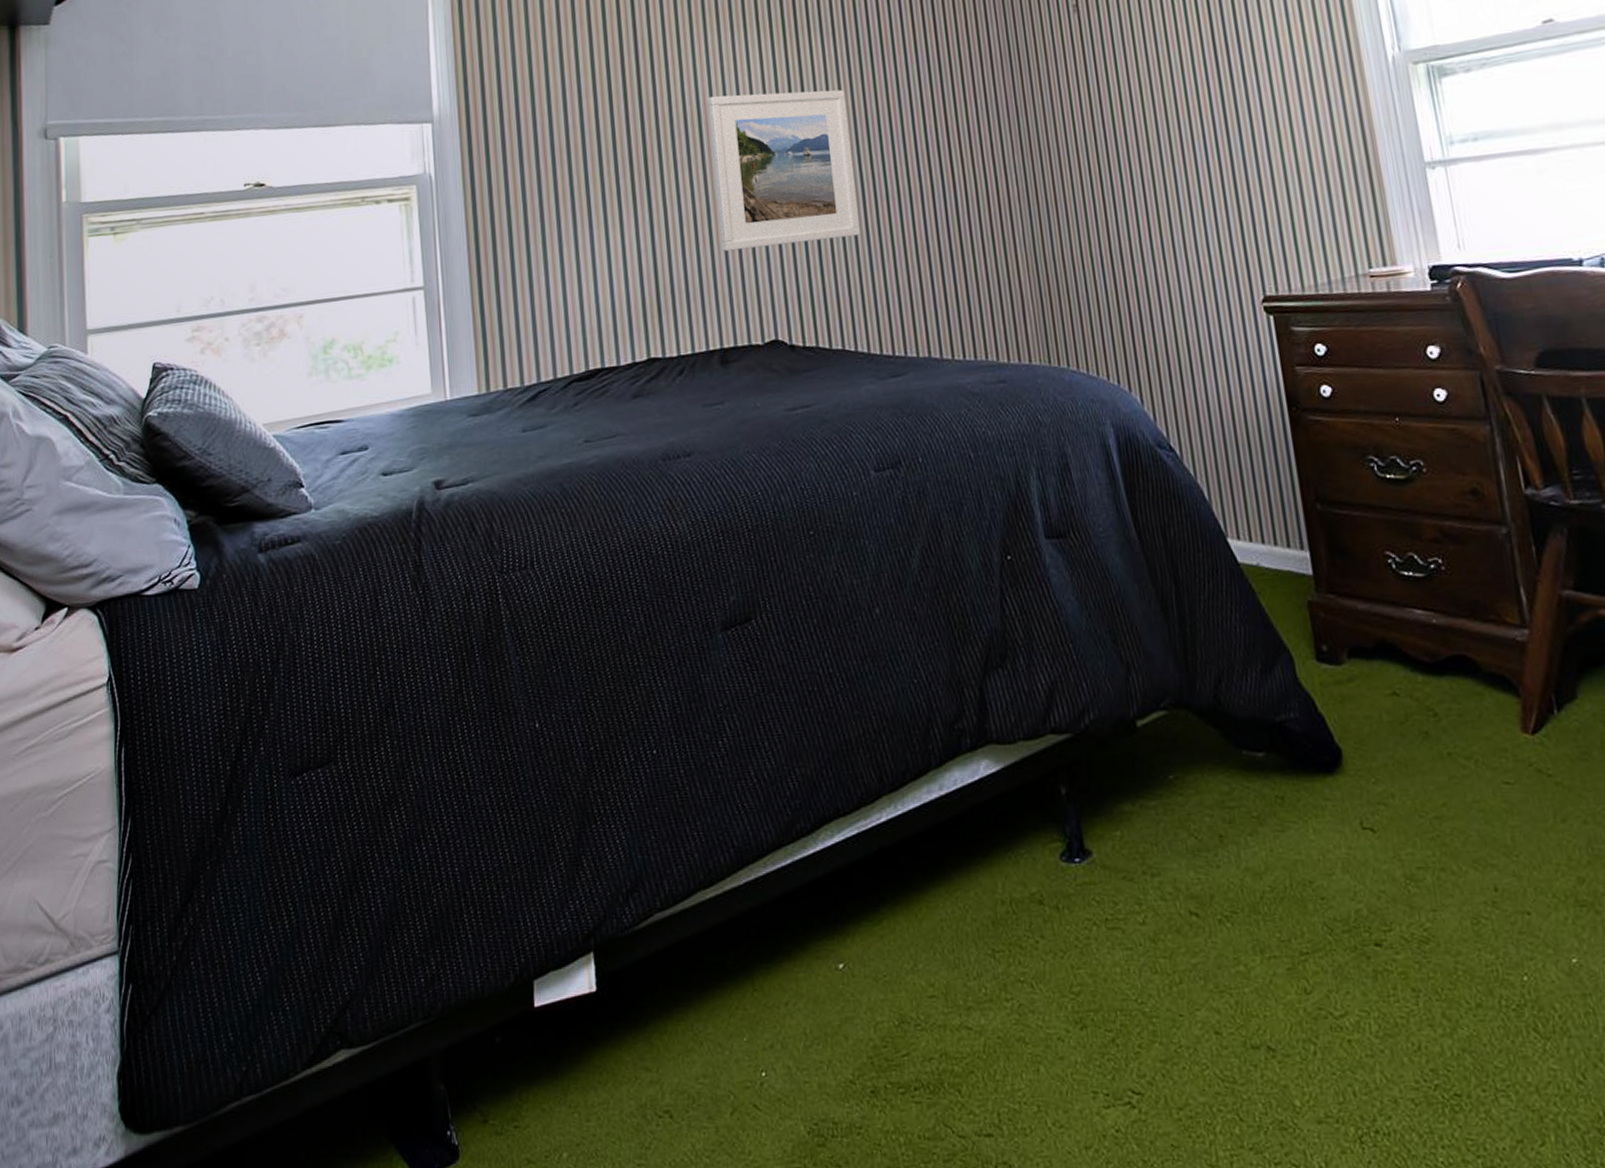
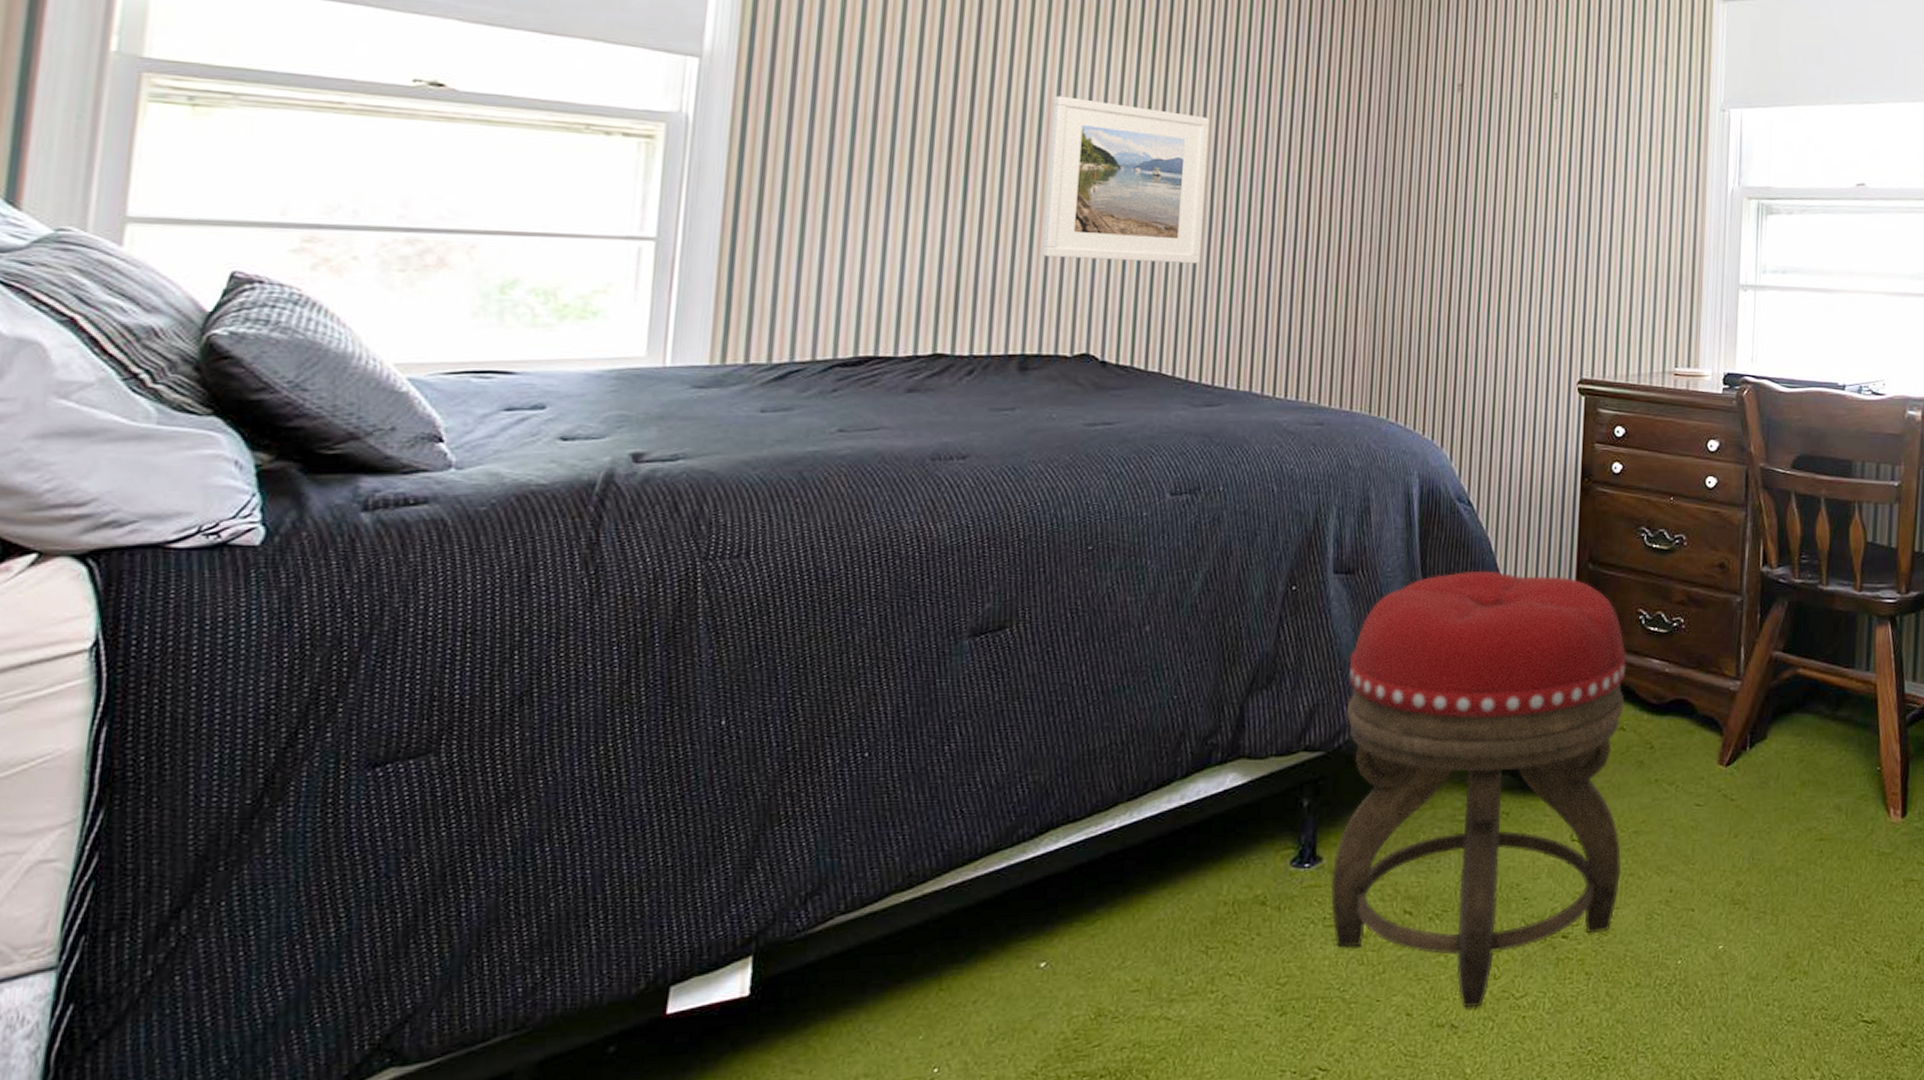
footstool: none [1078,521,1431,1026] -> present [1331,570,1627,1007]

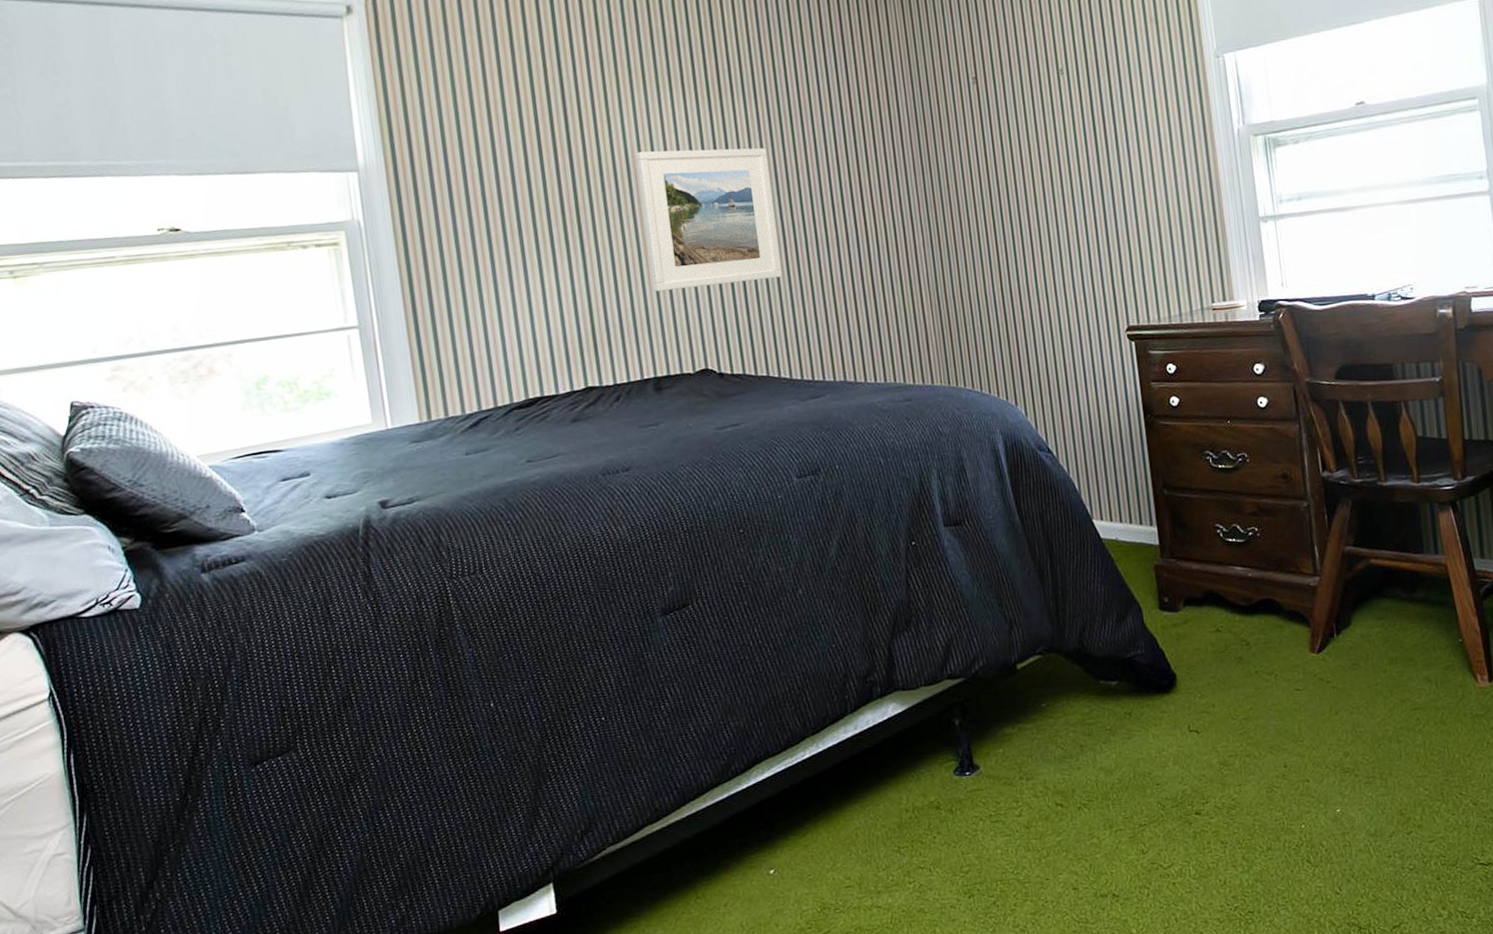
footstool: present [1331,570,1627,1007] -> none [970,504,1239,879]

